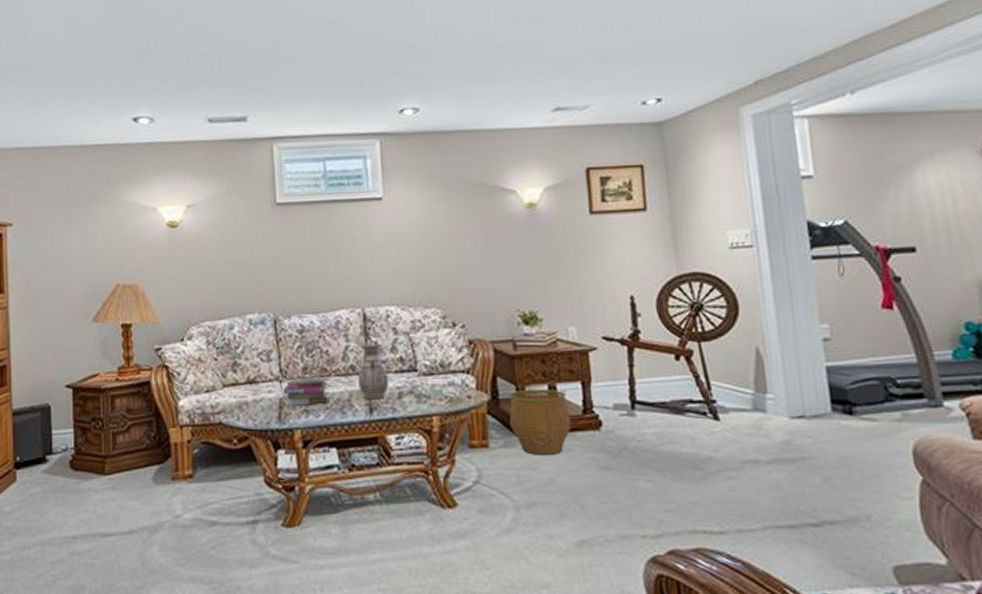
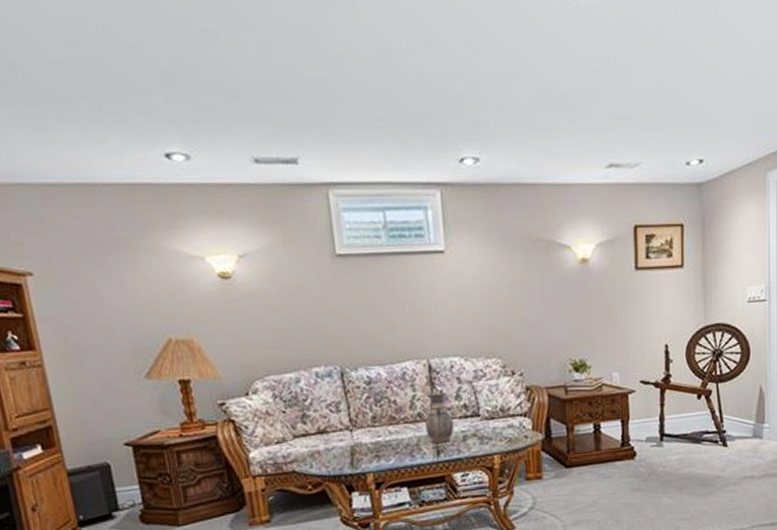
books: present [283,377,330,406] -> none [354,424,398,453]
basket: present [509,389,571,455] -> none [560,427,611,483]

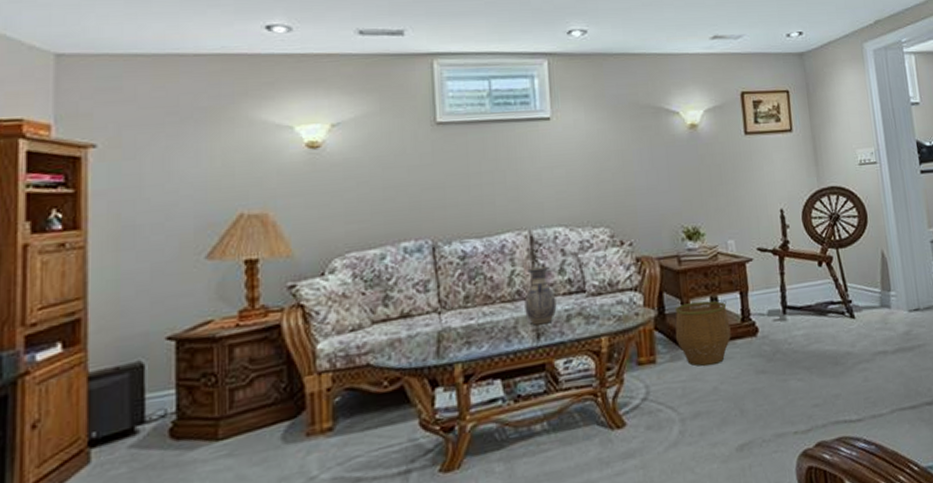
basket: none [560,427,611,483] -> present [675,300,731,366]

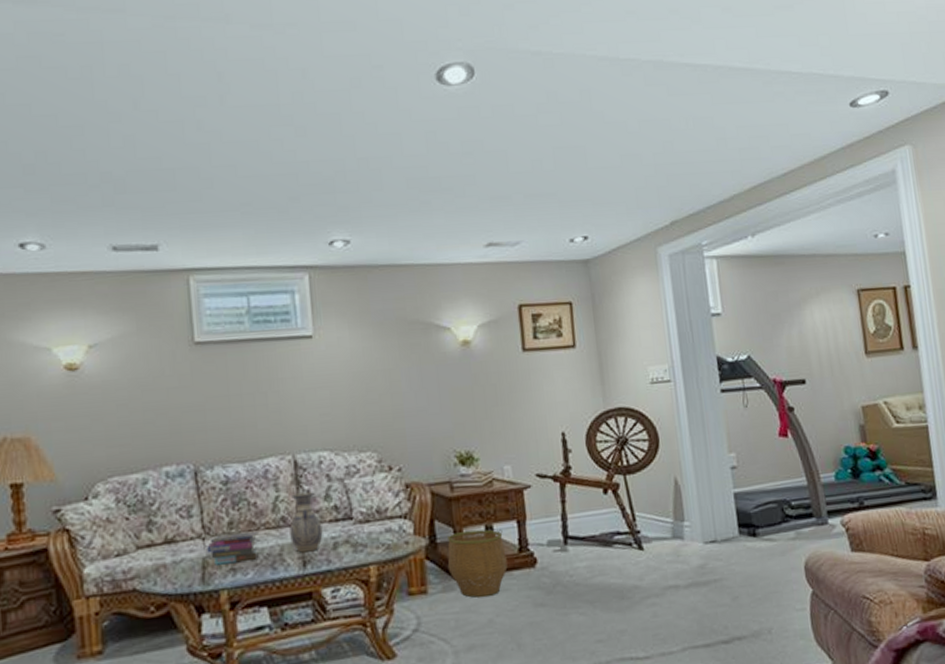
books: none [442,304,494,339] -> present [207,531,259,565]

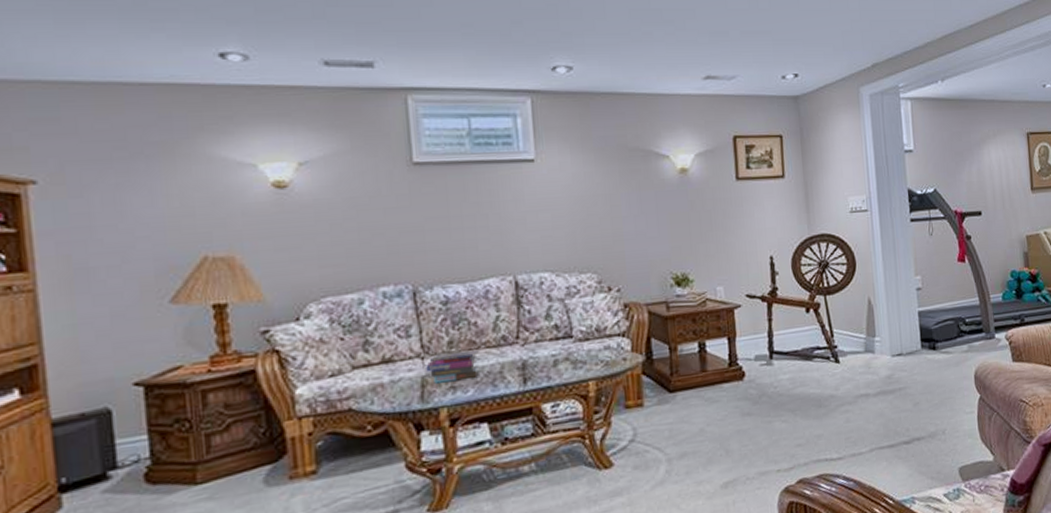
vase: present [289,492,323,553] -> none [510,312,544,370]
basket: present [447,529,508,598] -> none [662,346,718,409]

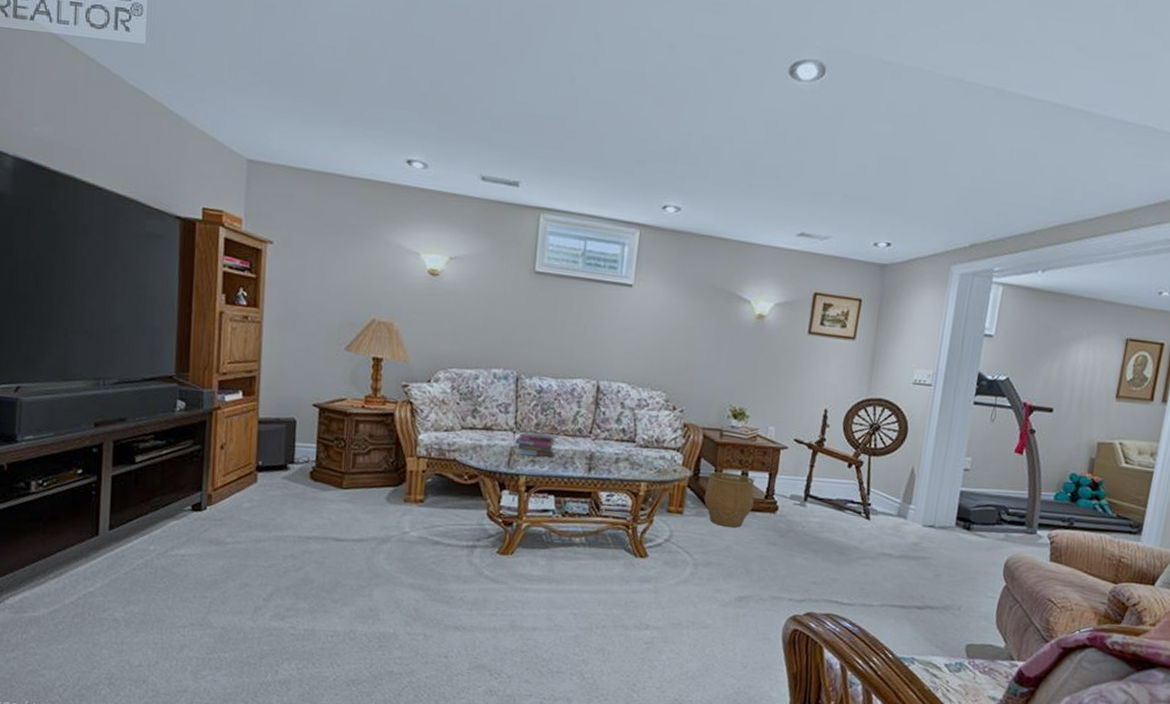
basket: none [662,346,718,409] -> present [703,471,756,528]

